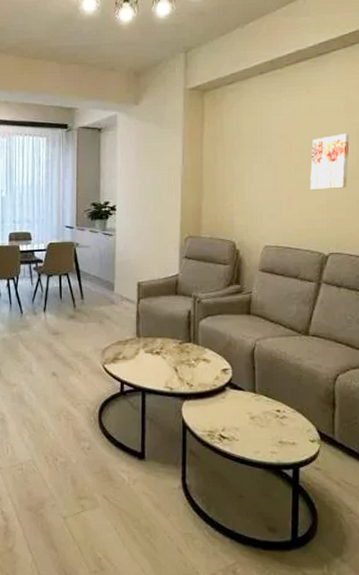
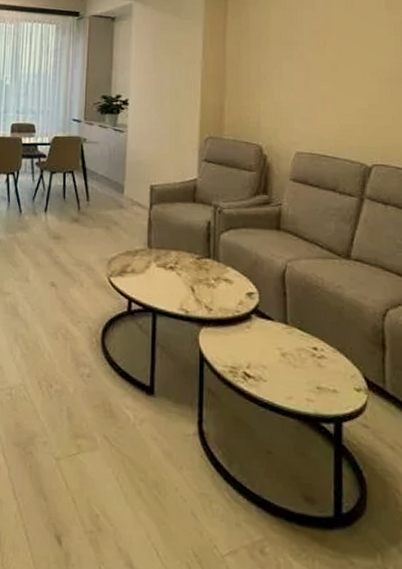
wall art: present [310,134,350,190] -> none [348,32,393,93]

